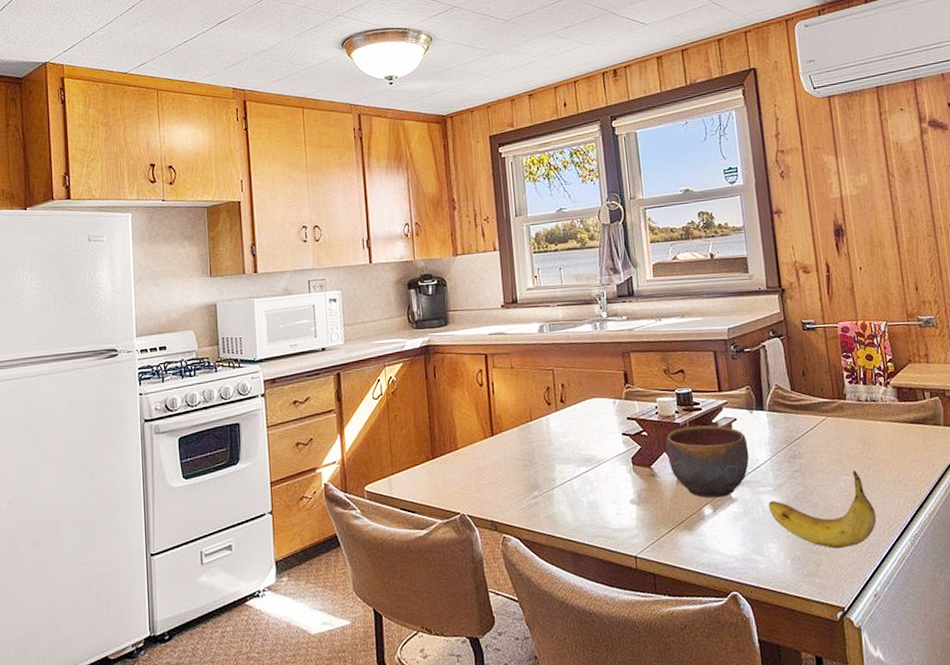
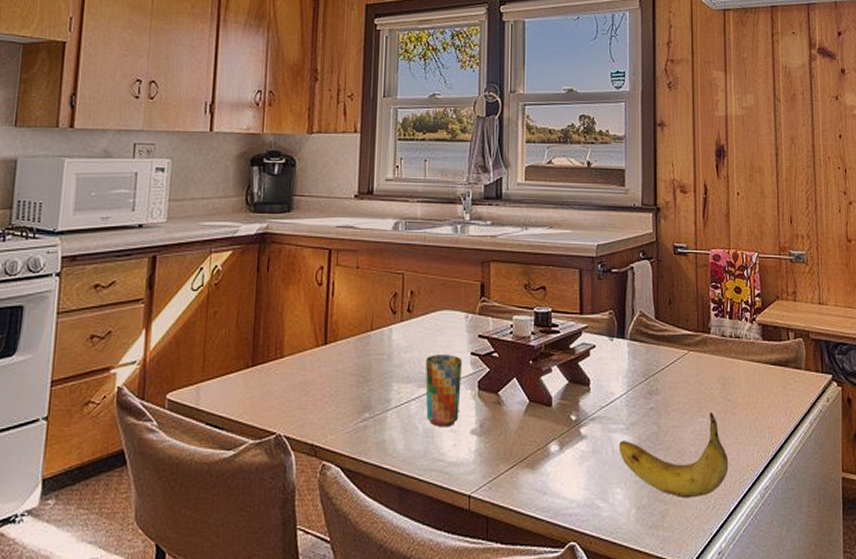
cup: none [582,436,618,500] -> present [425,354,462,428]
bowl: present [666,425,750,498] -> none [516,351,604,433]

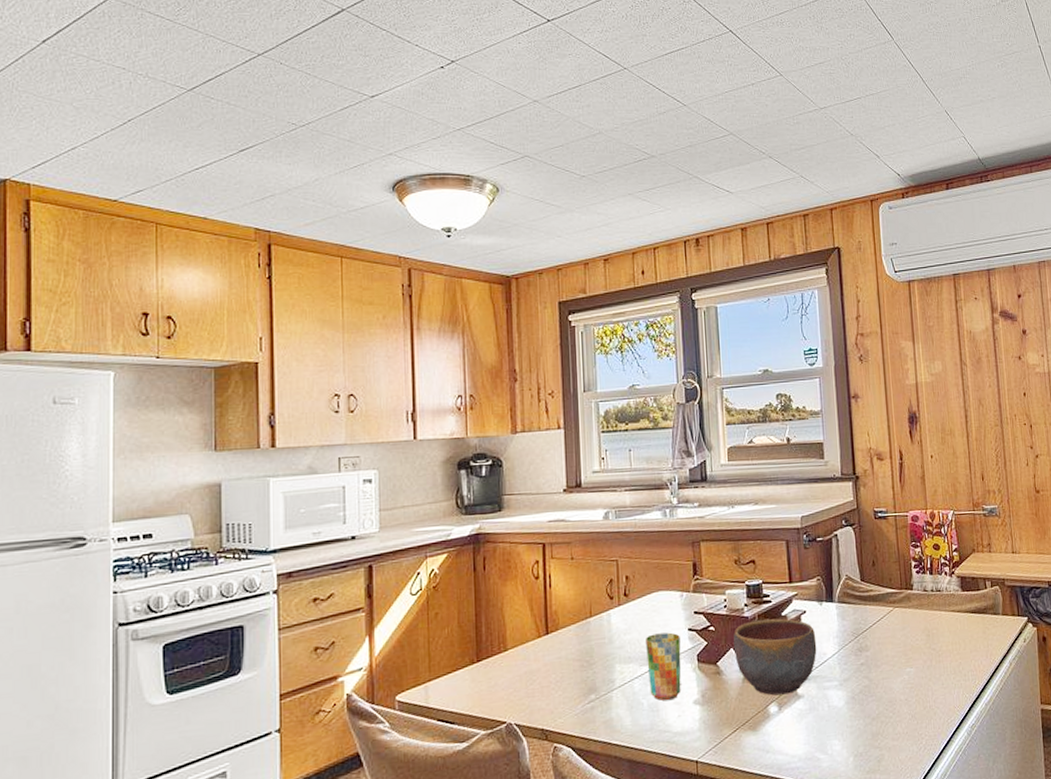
bowl: none [516,351,604,433] -> present [733,618,817,696]
fruit: present [618,411,729,499] -> none [833,661,937,743]

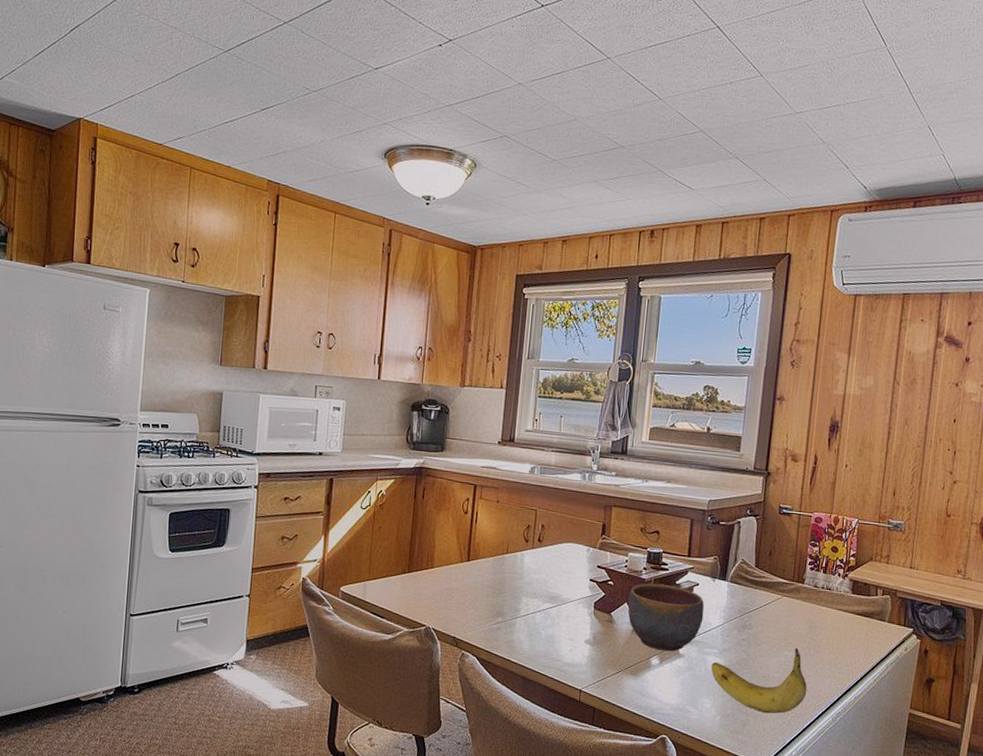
cup: present [646,632,681,701] -> none [549,578,582,636]
fruit: none [833,661,937,743] -> present [710,647,808,714]

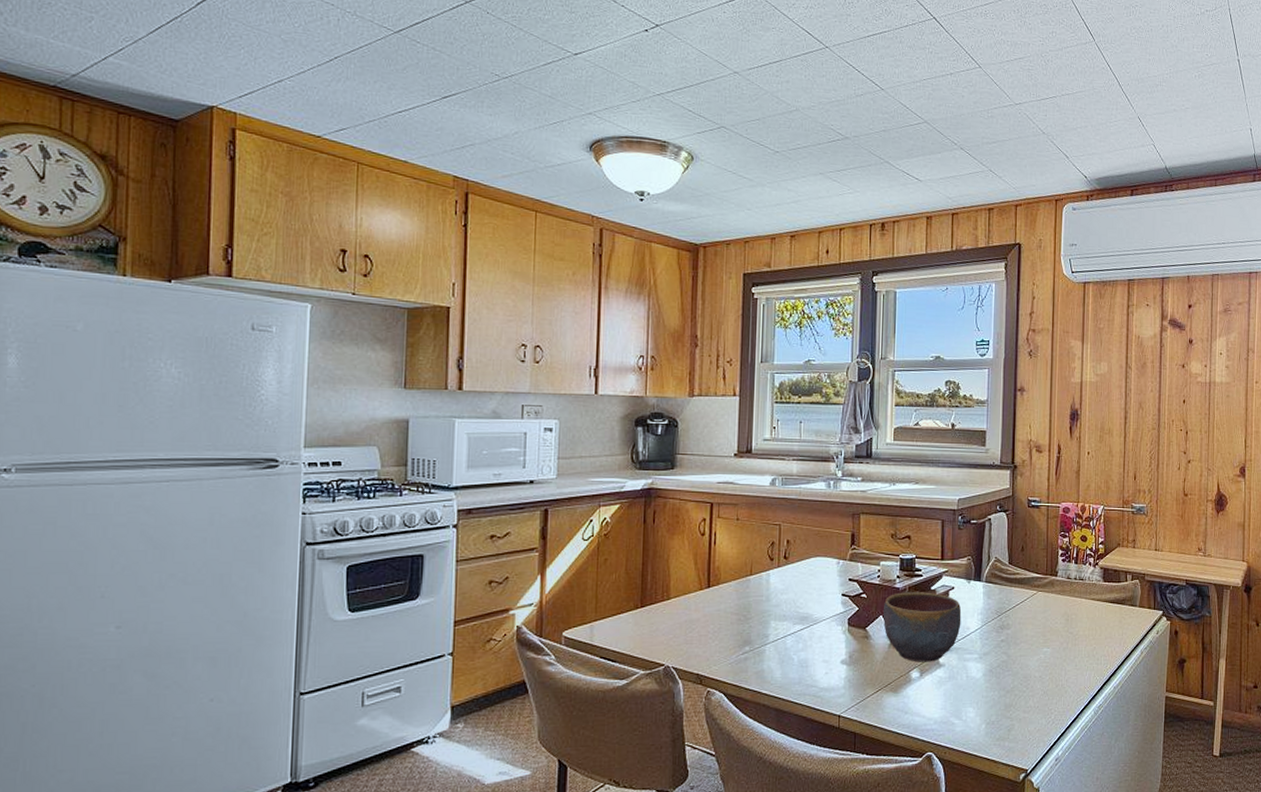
fruit: present [710,647,808,714] -> none [972,643,1068,716]

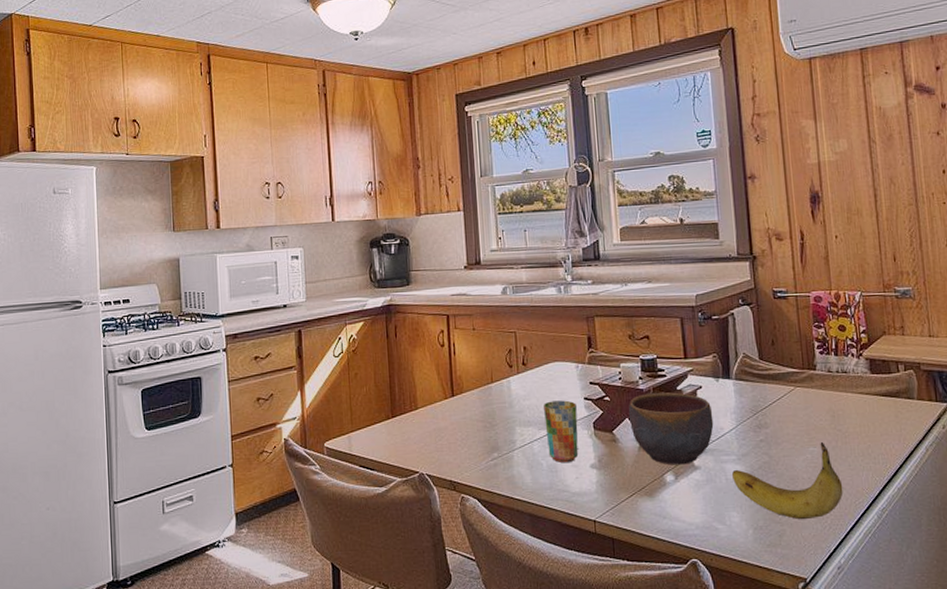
cup: none [800,596,833,659] -> present [544,400,579,463]
fruit: none [972,643,1068,716] -> present [731,441,843,520]

